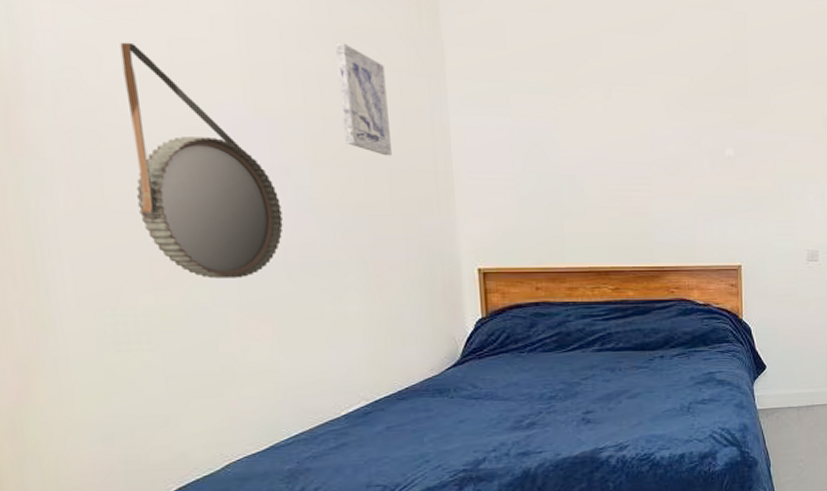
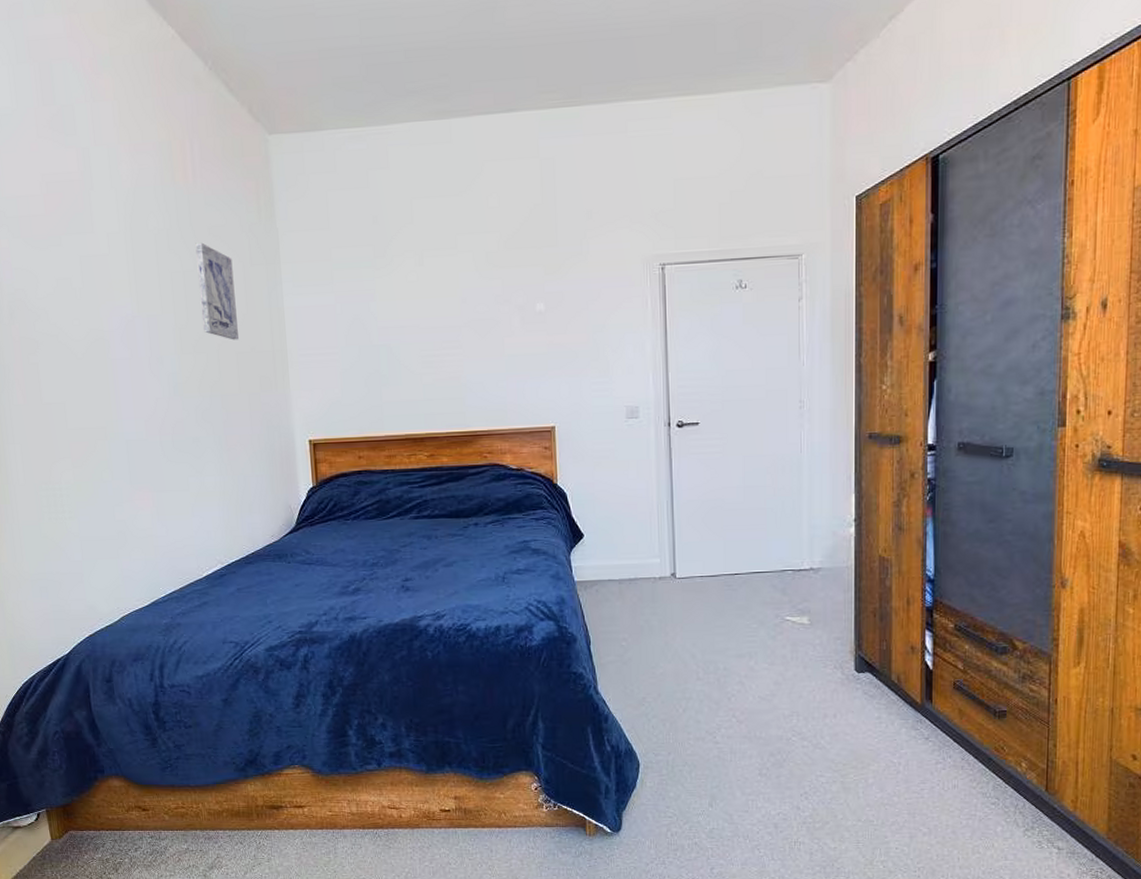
home mirror: present [120,42,283,279] -> none [49,264,159,457]

